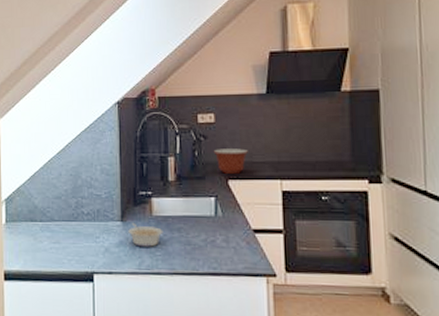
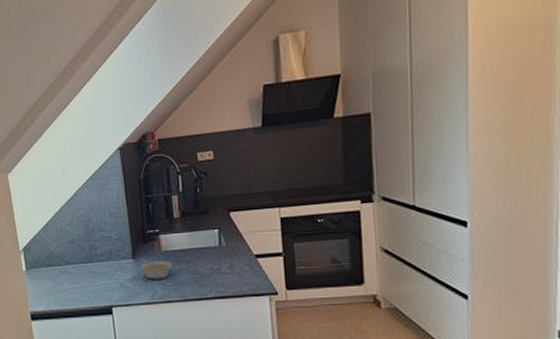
mixing bowl: present [213,148,248,174] -> none [214,181,247,207]

